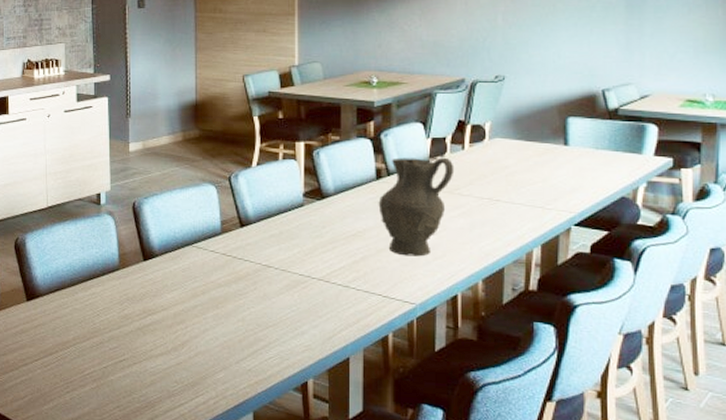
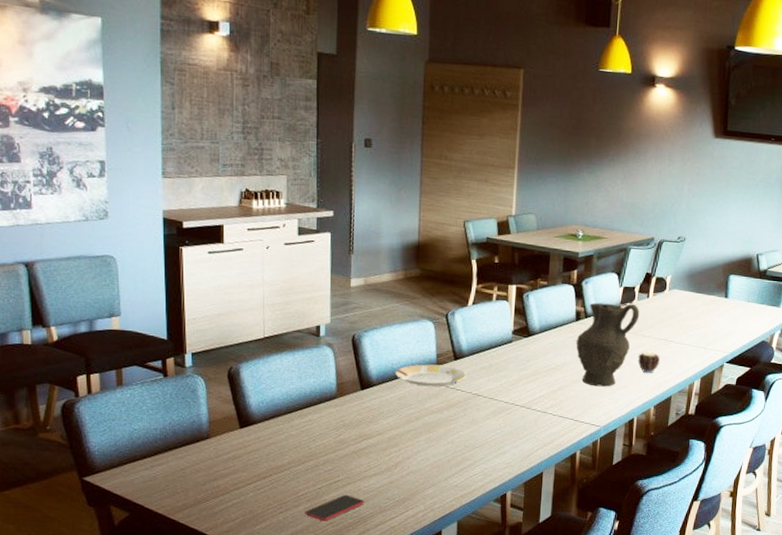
smartphone: none [91,375,151,405] -> present [305,494,364,521]
plate: none [178,232,255,257] -> present [395,364,467,387]
candle: none [456,213,485,240] -> present [638,351,660,373]

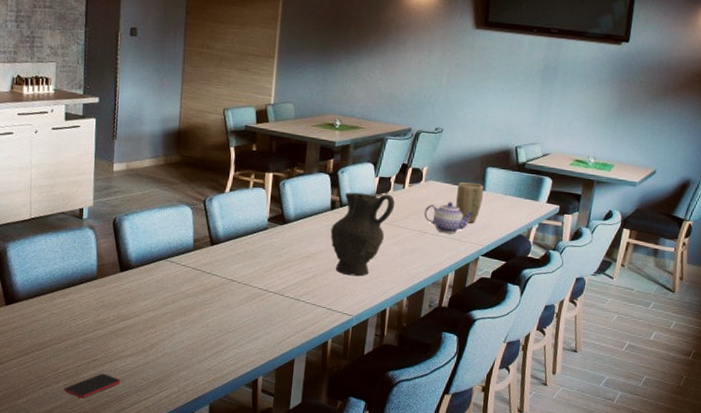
plate: present [395,364,467,387] -> none [153,248,223,271]
candle: present [638,351,660,373] -> none [391,242,414,264]
teapot: none [669,310,718,341] -> present [424,201,474,233]
plant pot: none [700,290,727,331] -> present [456,182,484,223]

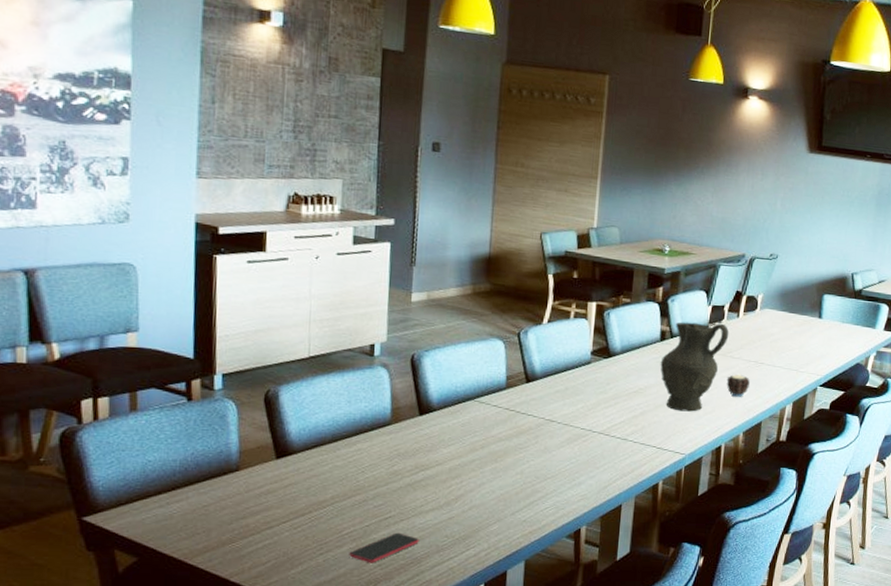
candle: none [391,242,414,264] -> present [726,374,750,397]
teapot: present [424,201,474,233] -> none [760,330,811,363]
plant pot: present [456,182,484,223] -> none [792,310,821,352]

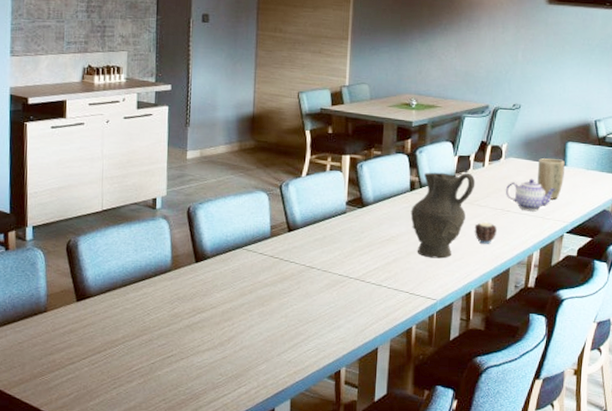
smartphone: present [349,532,419,563] -> none [138,370,197,398]
teapot: none [760,330,811,363] -> present [506,178,556,211]
plant pot: none [792,310,821,352] -> present [537,158,565,200]

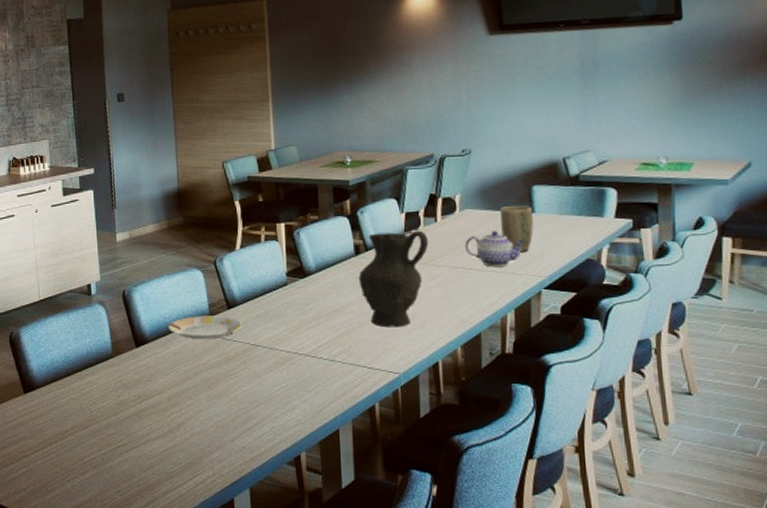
plate: none [229,236,301,259] -> present [168,315,243,340]
candle: present [474,221,497,244] -> none [433,282,460,308]

